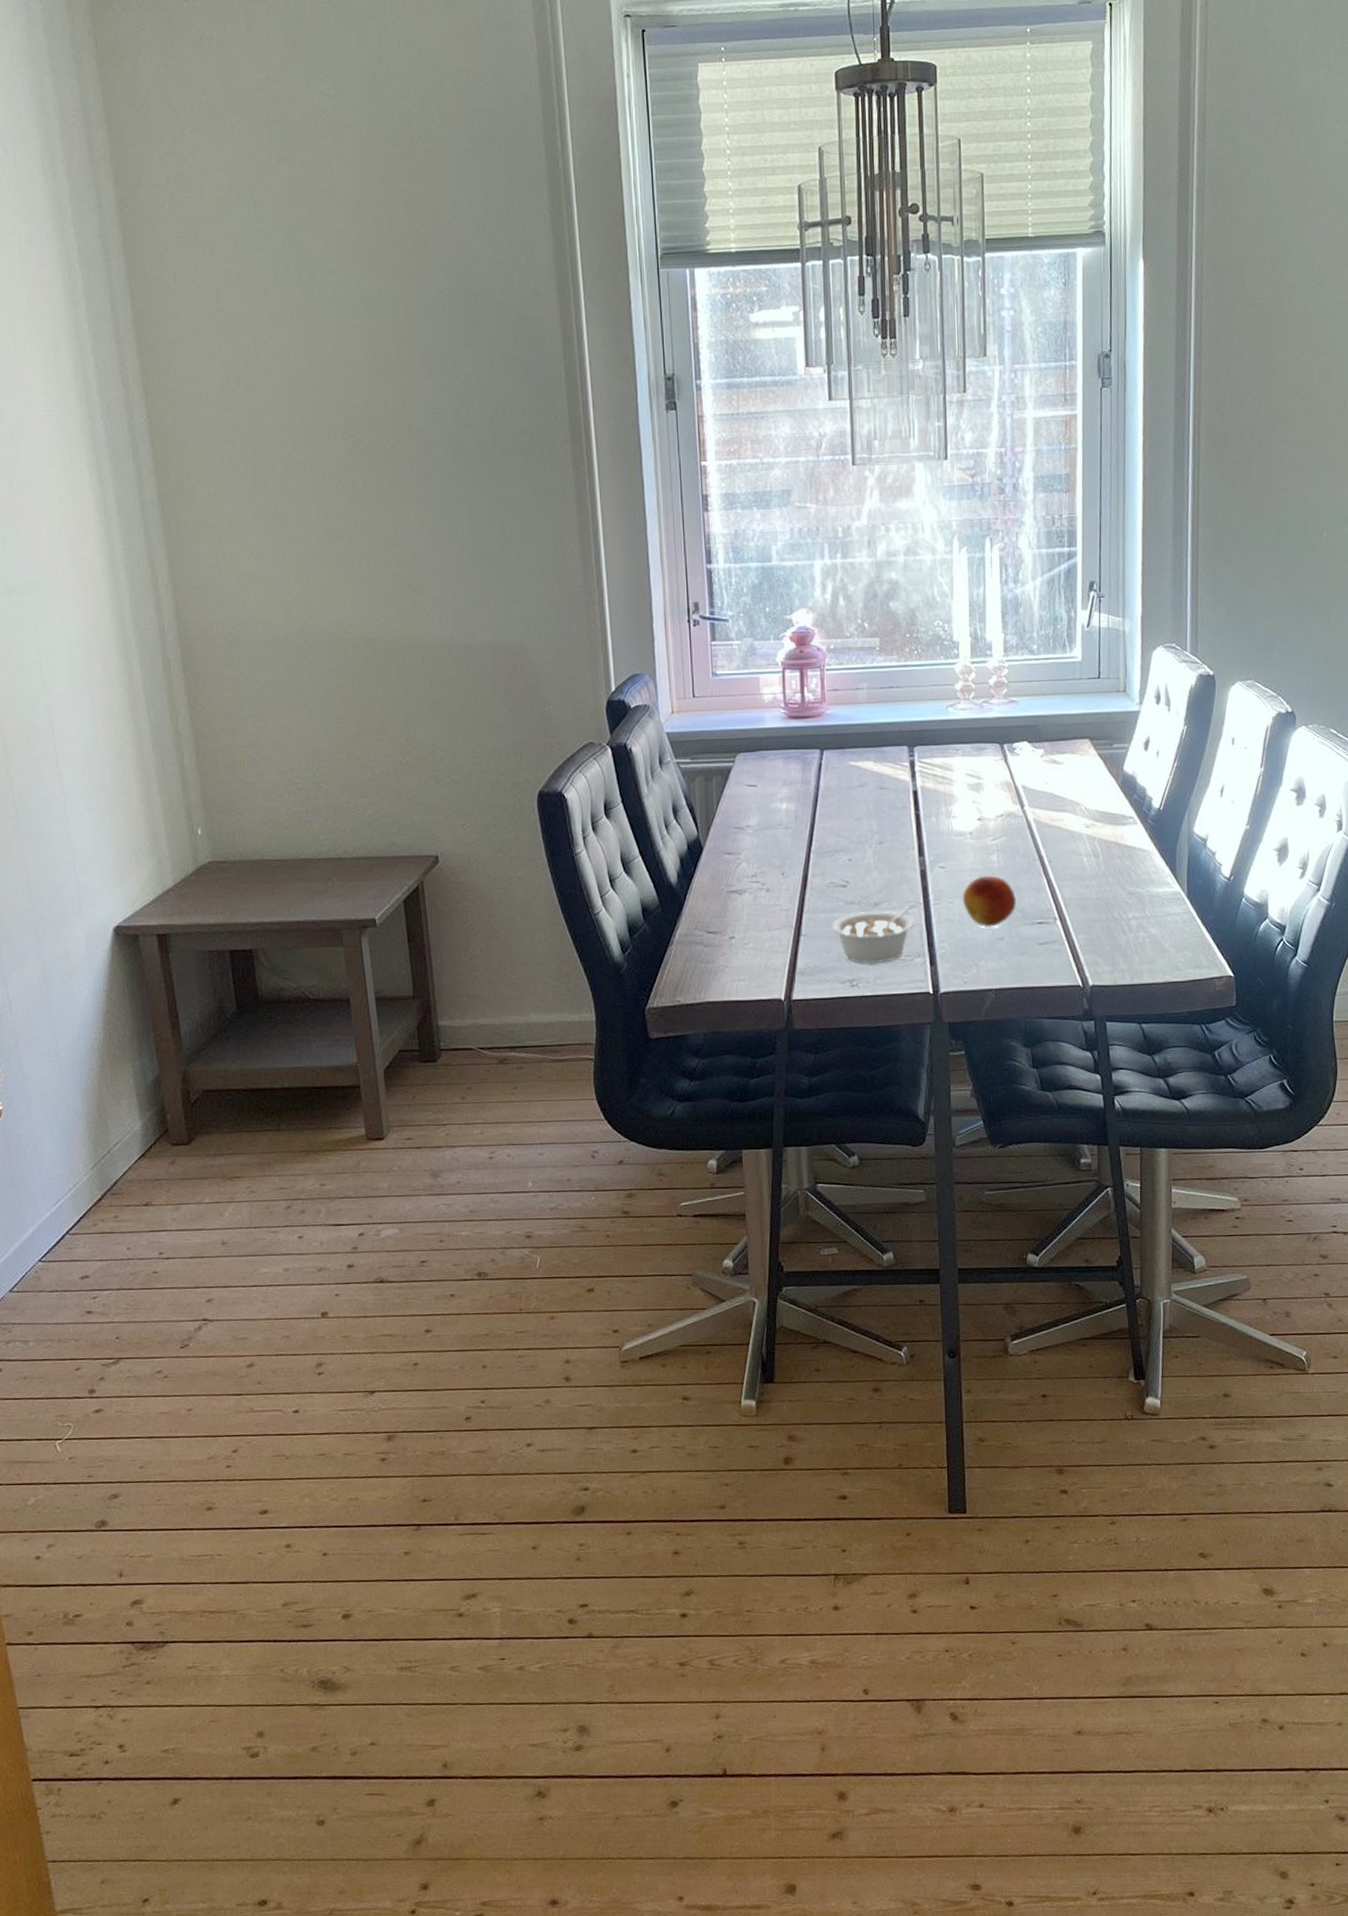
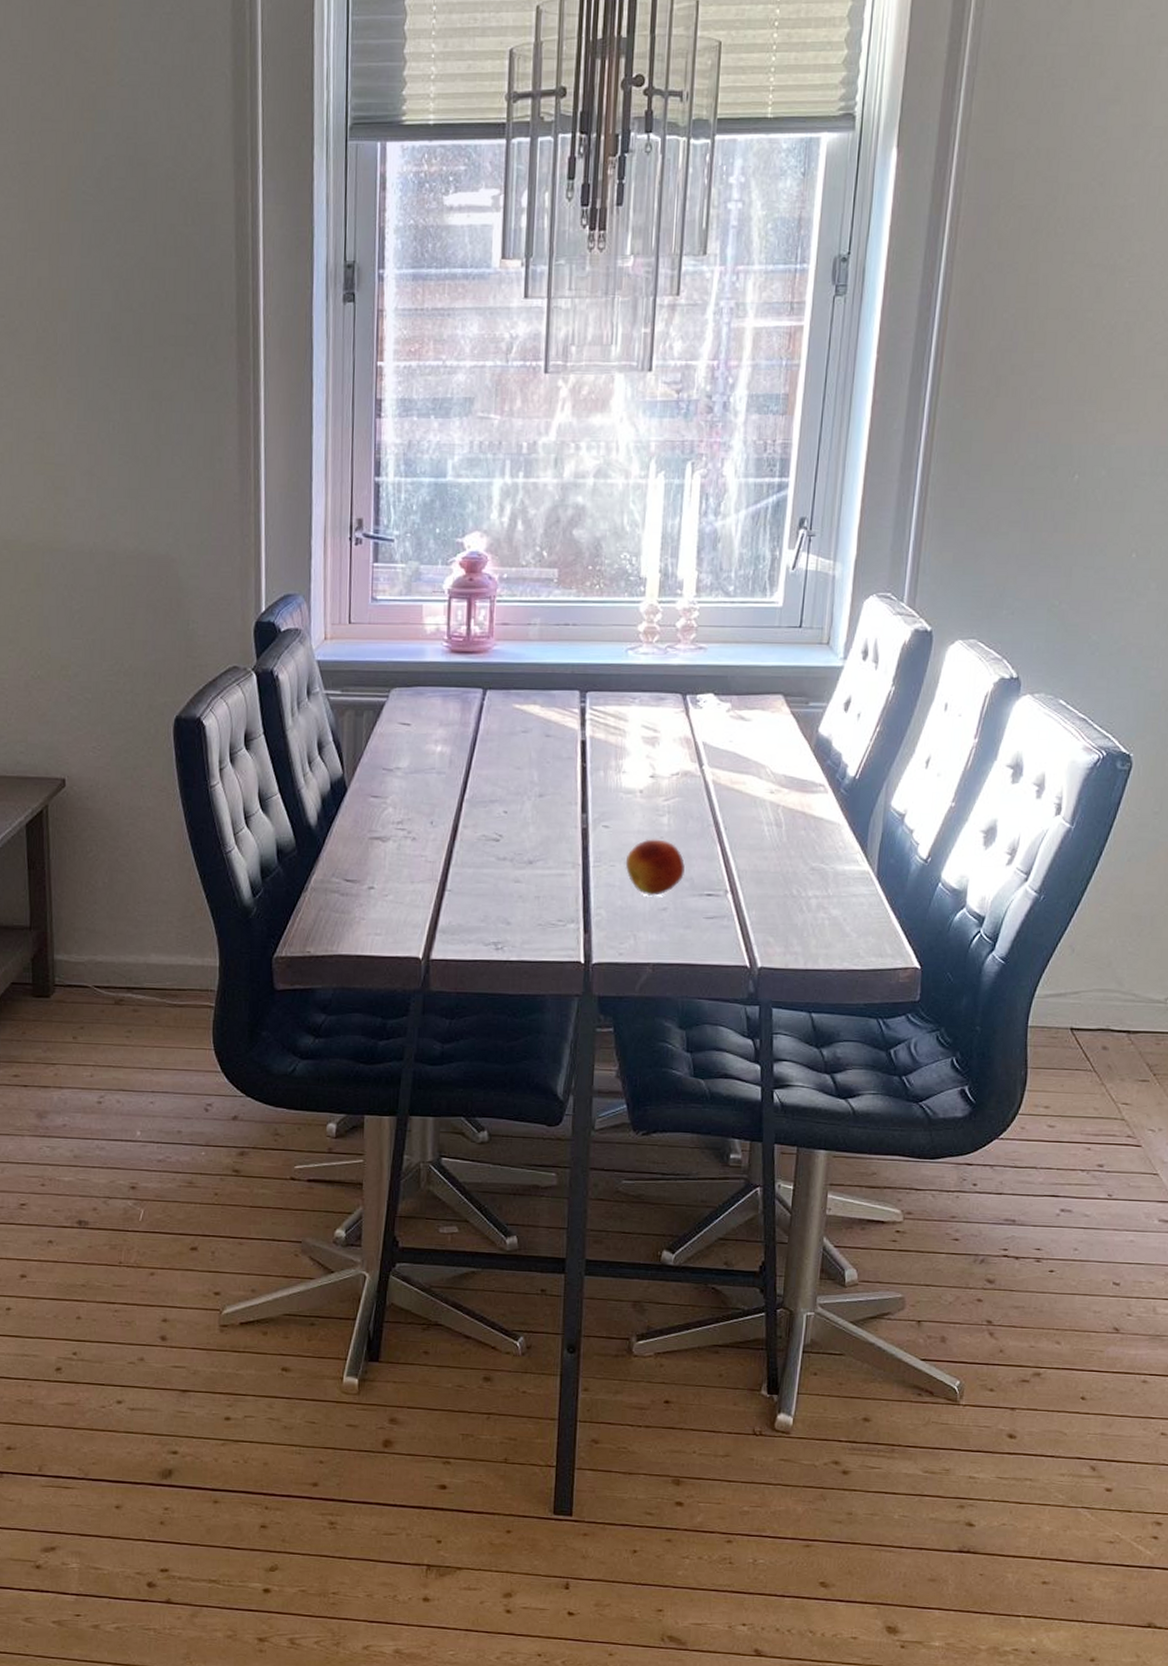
legume: present [831,903,916,964] -> none [479,864,573,927]

